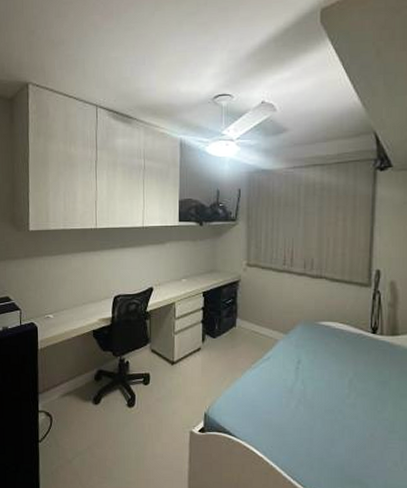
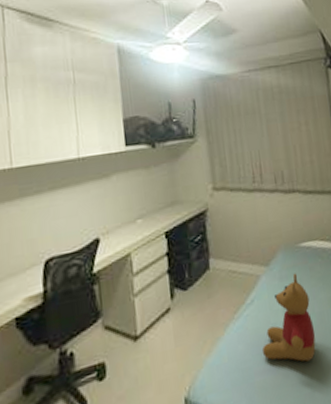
stuffed bear: none [271,344,322,415] -> present [262,273,316,362]

